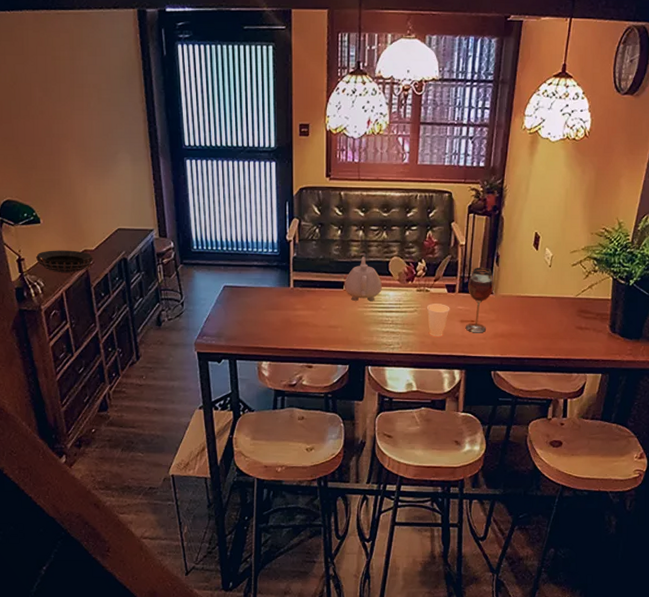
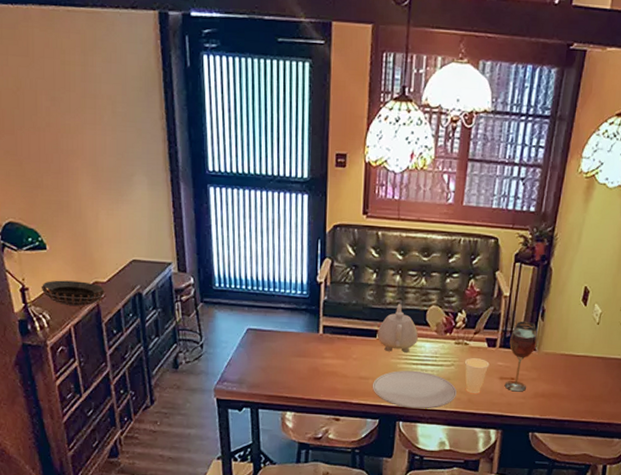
plate: none [342,317,421,353] -> present [373,370,457,409]

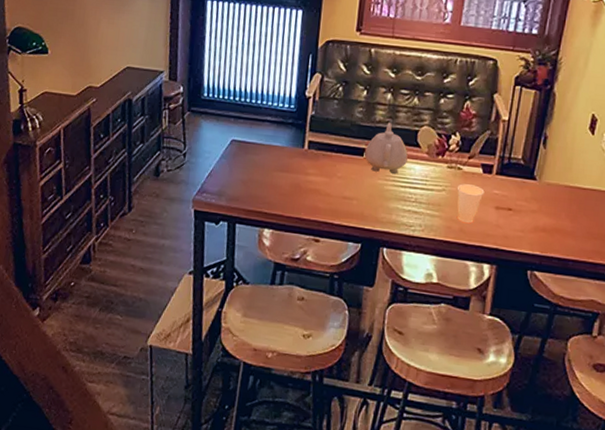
decorative bowl: present [41,280,105,307] -> none [38,83,97,109]
plate: present [373,370,457,409] -> none [356,192,447,236]
wineglass: present [504,321,538,392] -> none [500,147,539,225]

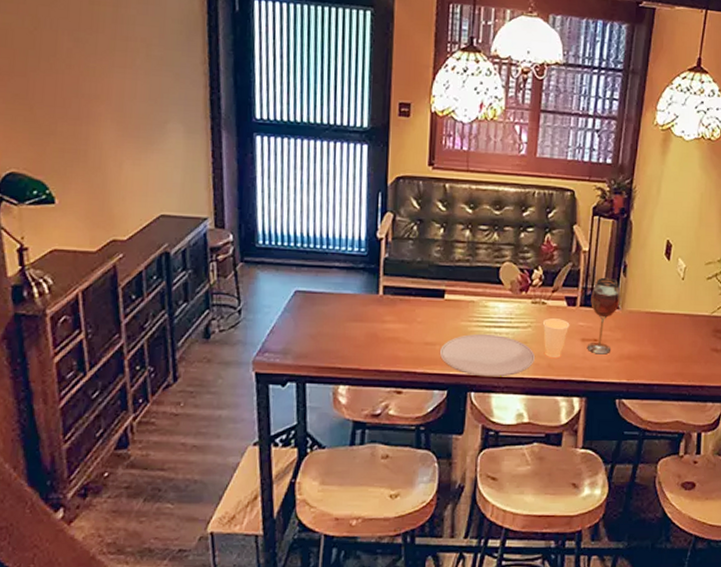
plate: none [356,192,447,236] -> present [440,333,535,377]
teapot: present [364,122,409,174] -> none [444,260,492,314]
wineglass: none [500,147,539,225] -> present [587,277,621,355]

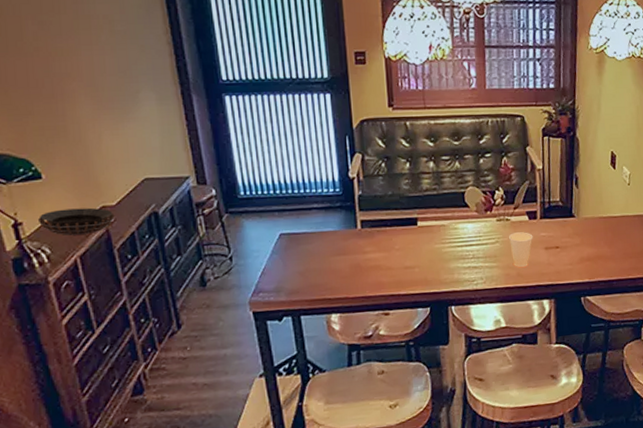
decorative bowl: none [44,238,124,269] -> present [37,207,115,236]
plate: present [440,333,535,377] -> none [419,252,505,292]
wineglass: present [587,277,621,355] -> none [549,190,576,260]

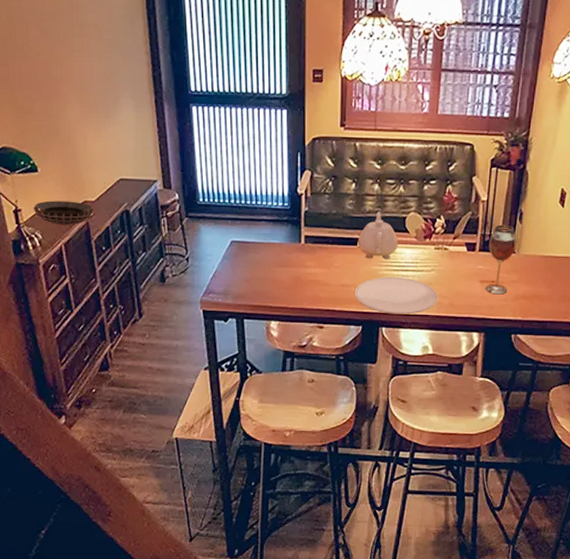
teapot: none [417,188,460,238] -> present [357,211,399,259]
plate: none [419,252,505,292] -> present [355,276,438,315]
cup: present [508,232,533,268] -> none [444,263,470,298]
wineglass: none [549,190,576,260] -> present [485,224,517,295]

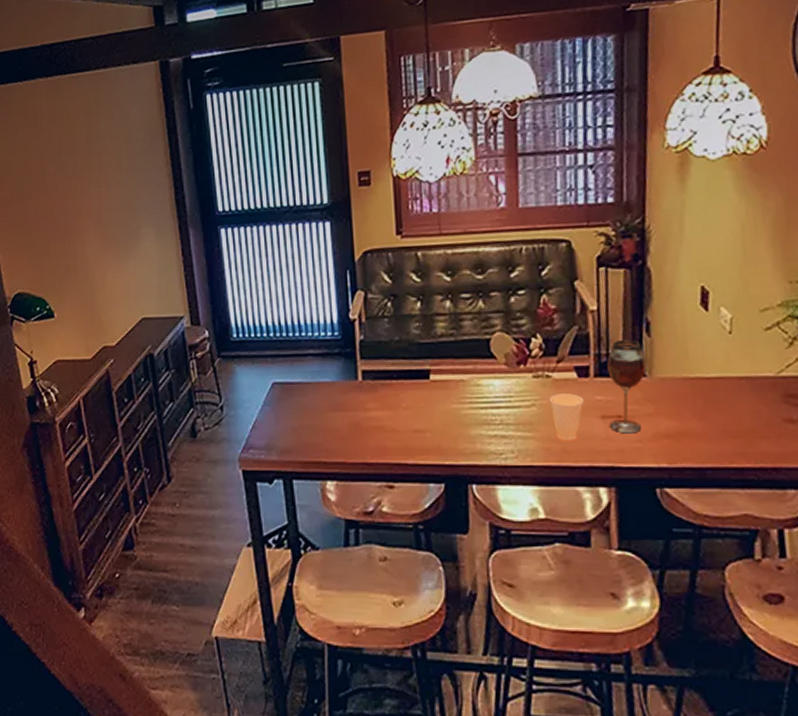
decorative bowl: present [33,200,94,226] -> none [49,347,114,376]
plate: present [355,276,438,315] -> none [432,416,544,466]
teapot: present [357,211,399,259] -> none [429,334,484,395]
cup: none [444,263,470,298] -> present [549,393,584,441]

